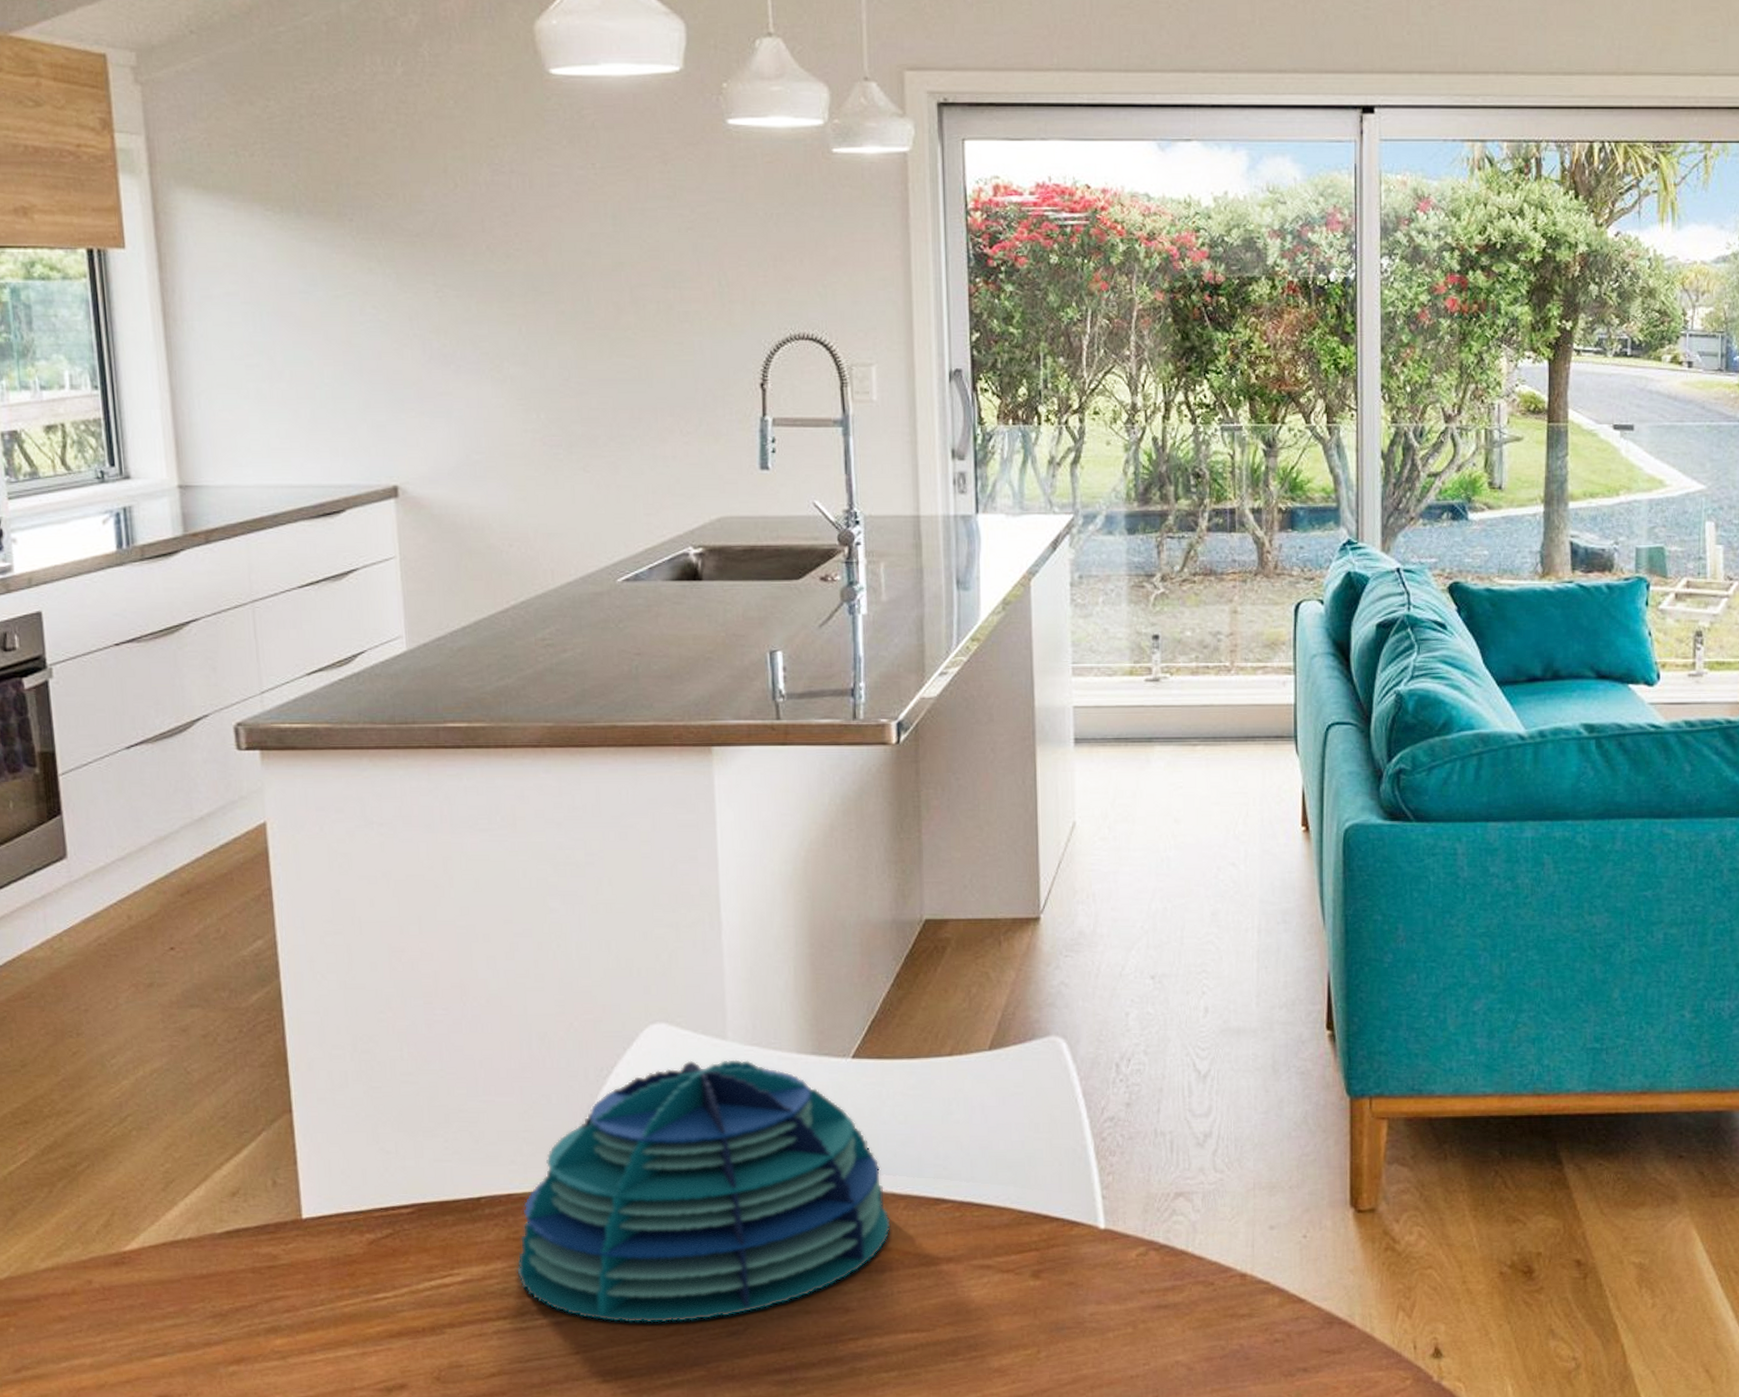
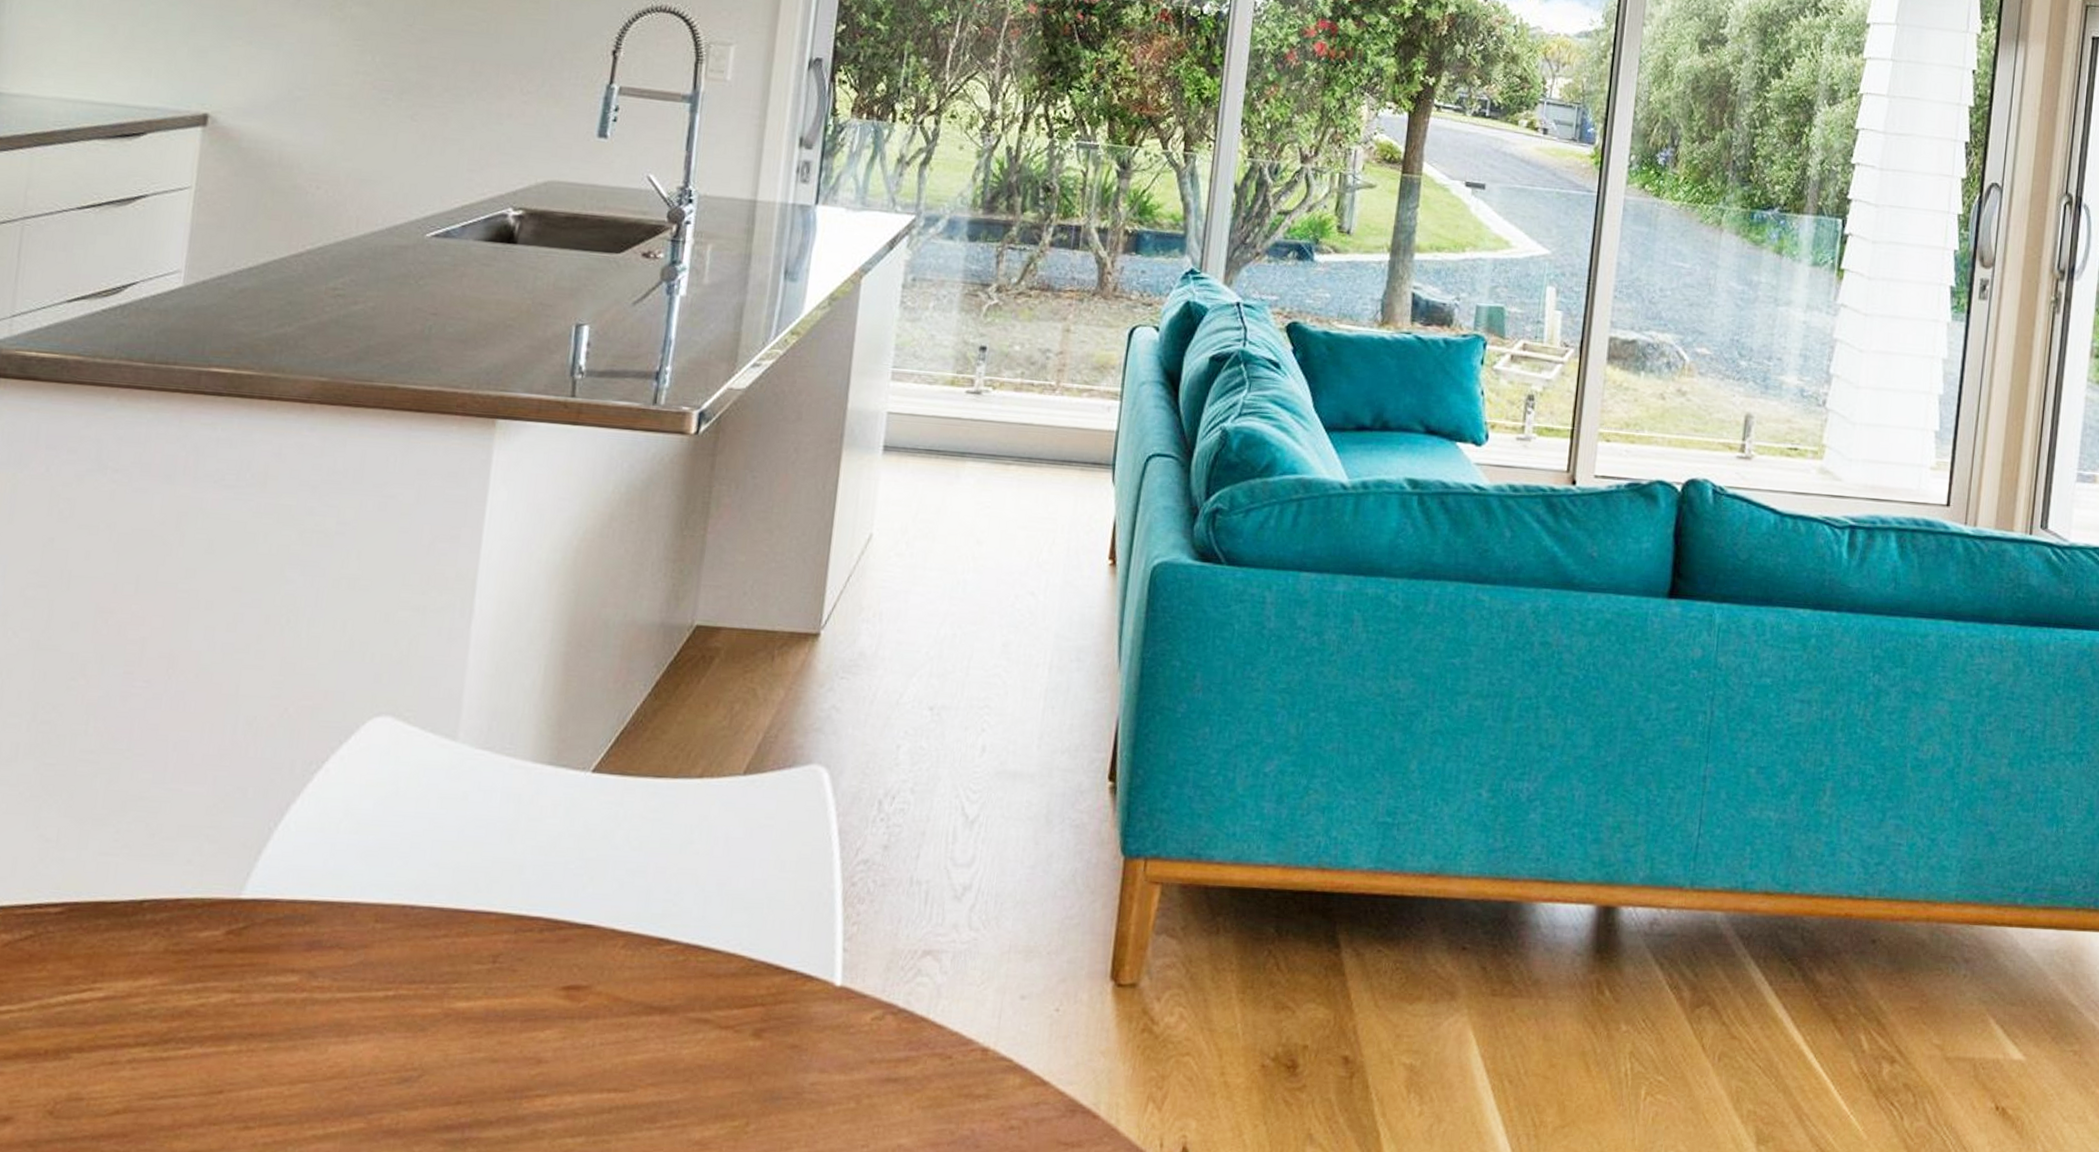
decorative bowl: present [517,1059,891,1323] -> none [168,760,606,1063]

